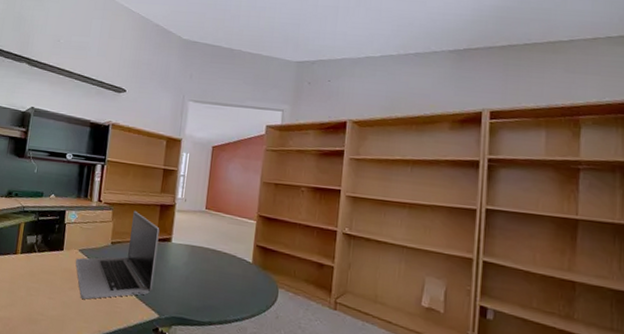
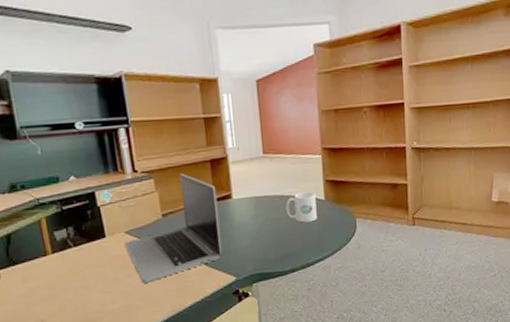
mug: none [215,250,245,281] -> present [286,191,317,223]

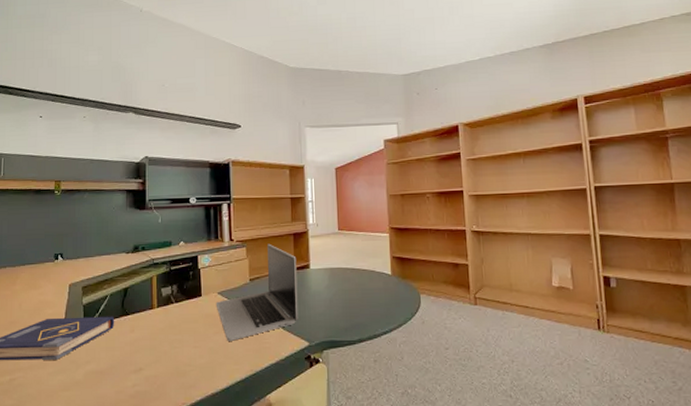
mug: present [286,191,317,223] -> none [356,266,384,295]

